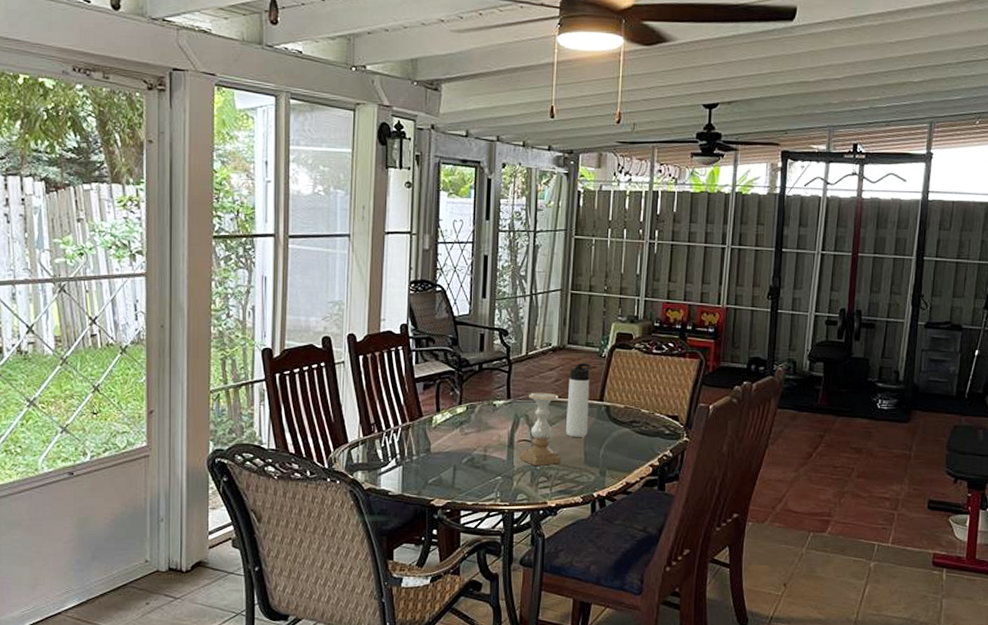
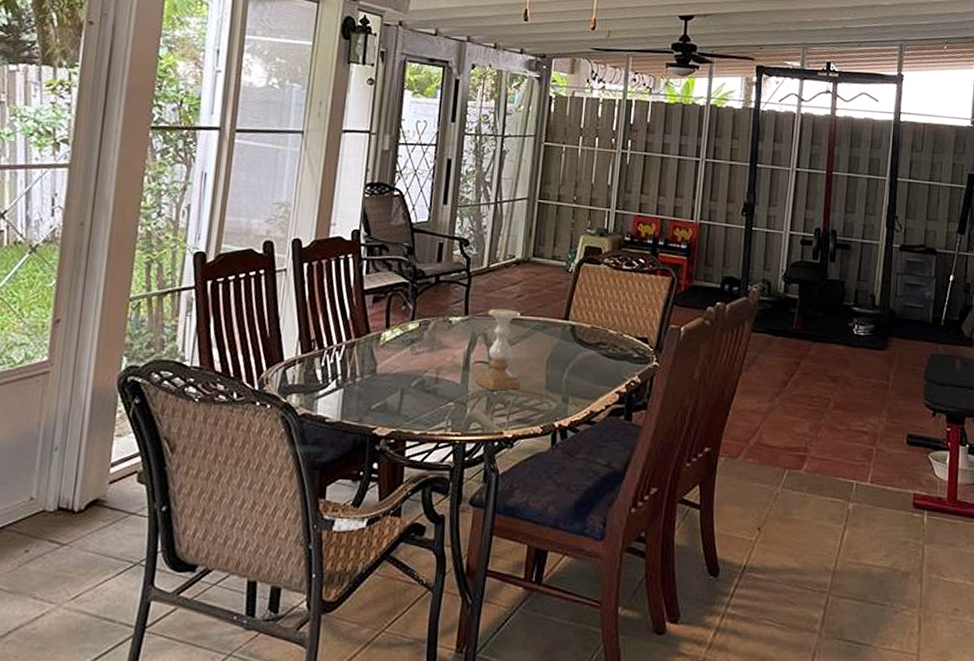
thermos bottle: present [566,363,590,437] -> none [527,278,556,359]

